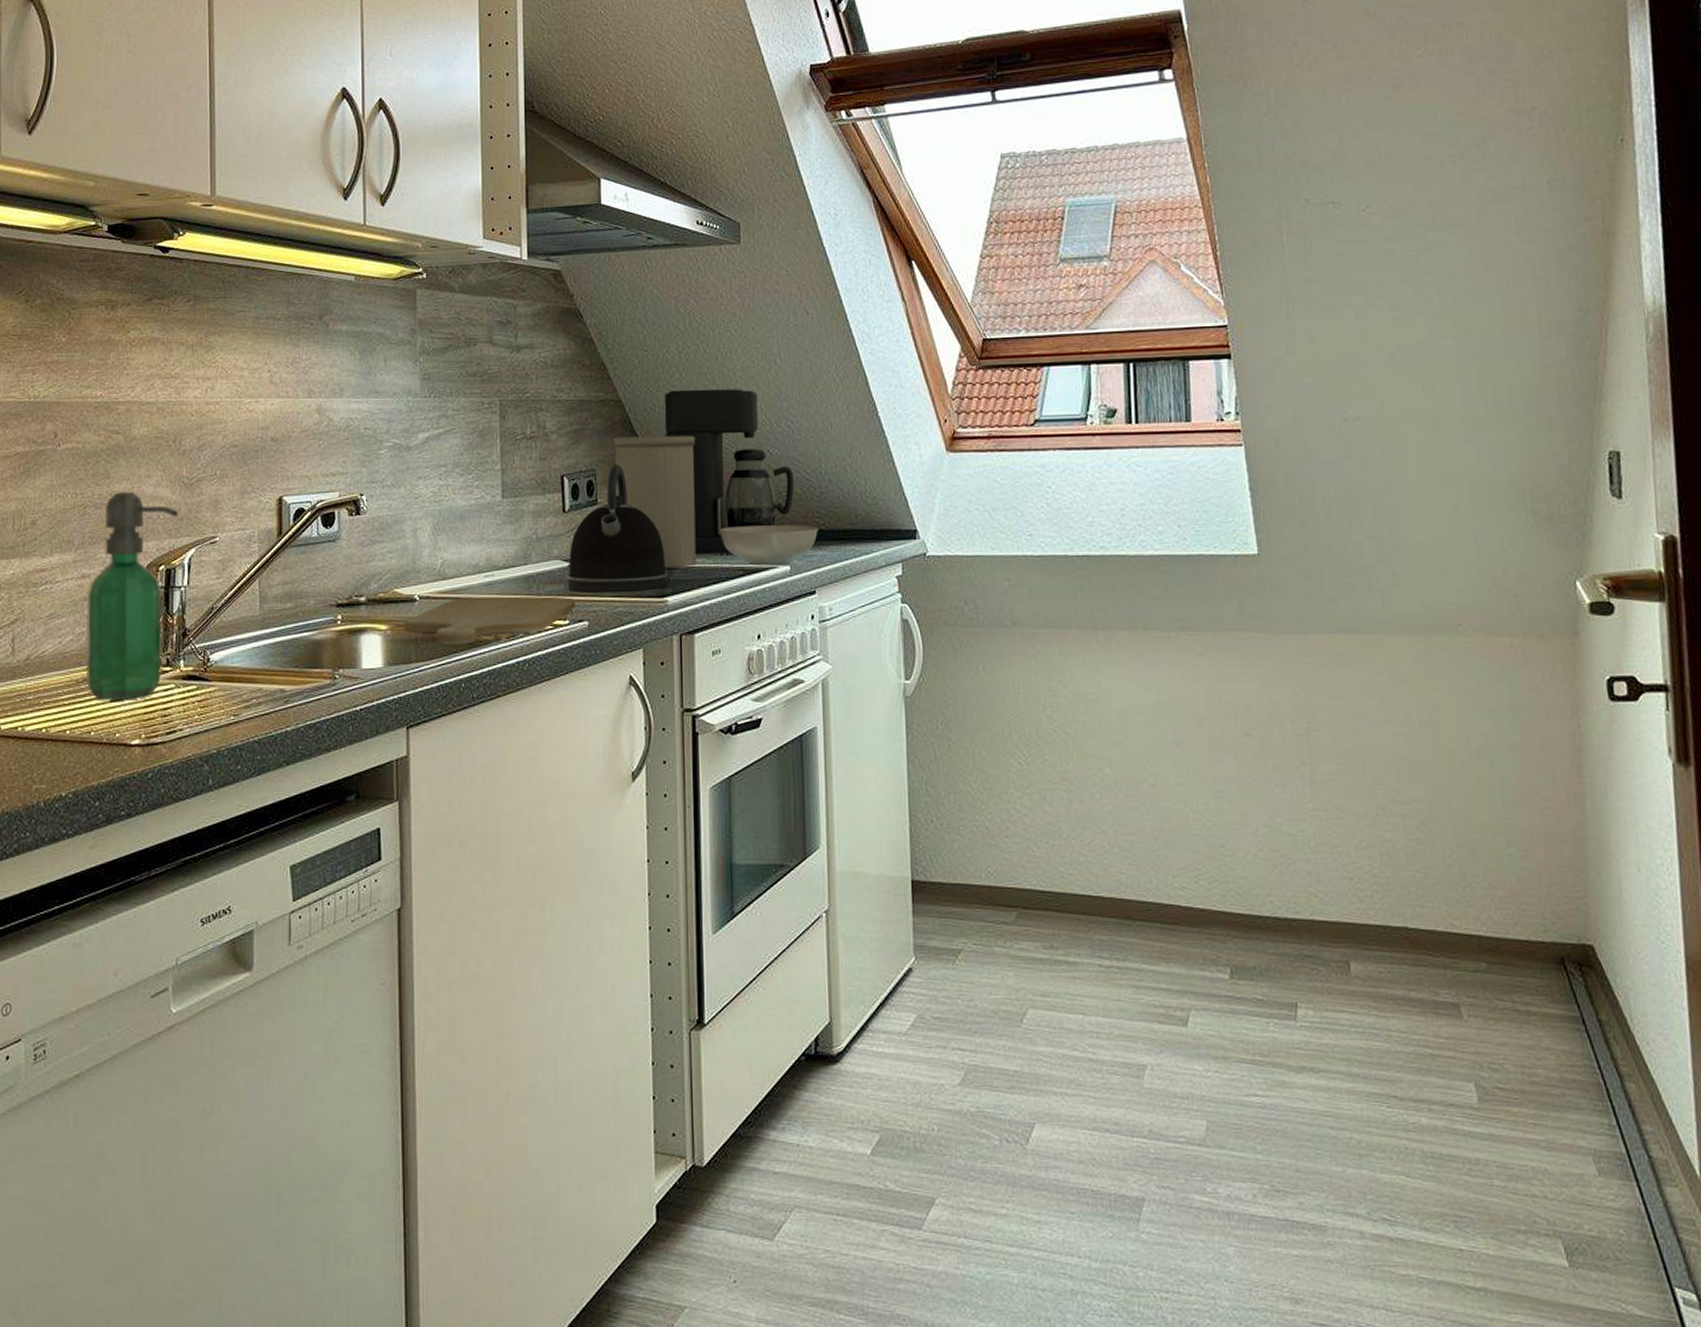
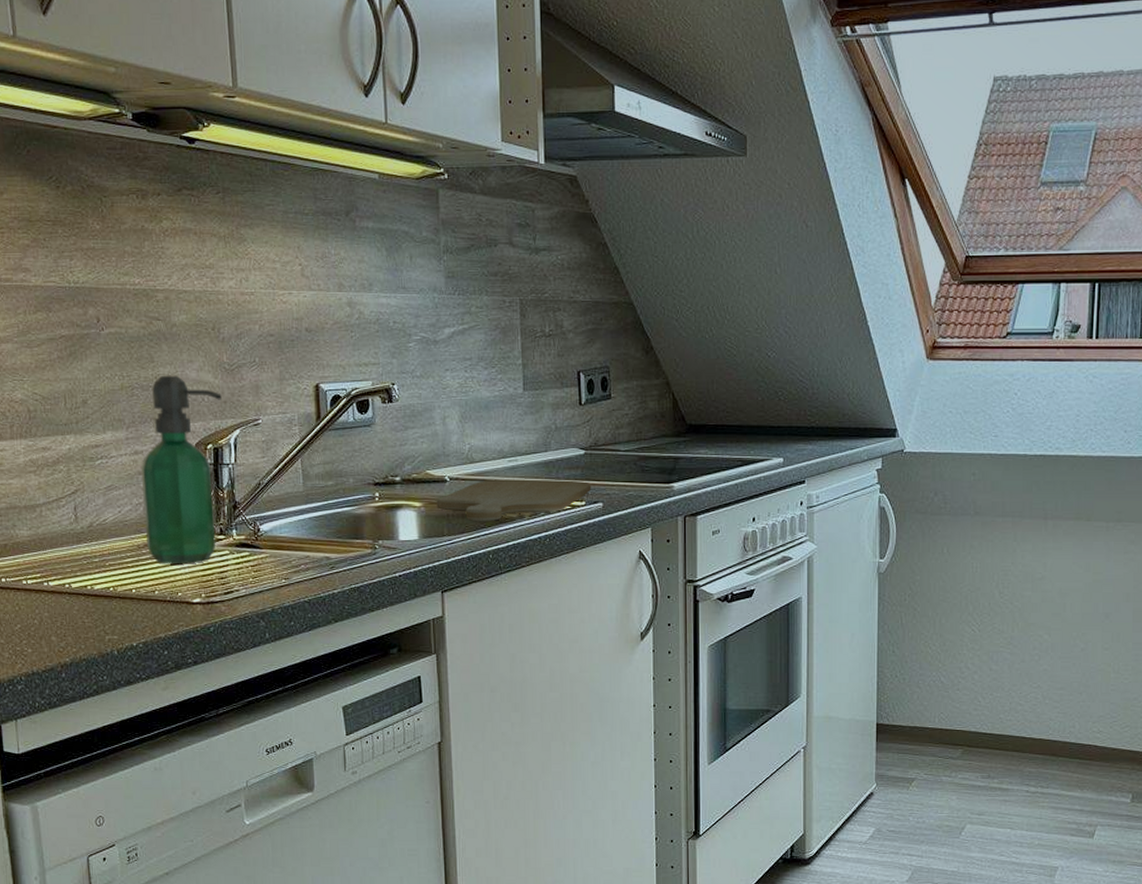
kettle: present [566,465,668,593] -> none [582,363,675,479]
canister: present [613,435,696,569] -> none [626,337,701,458]
coffee maker: present [664,389,795,555] -> none [672,295,790,446]
bowl: present [718,525,818,566] -> none [720,421,809,458]

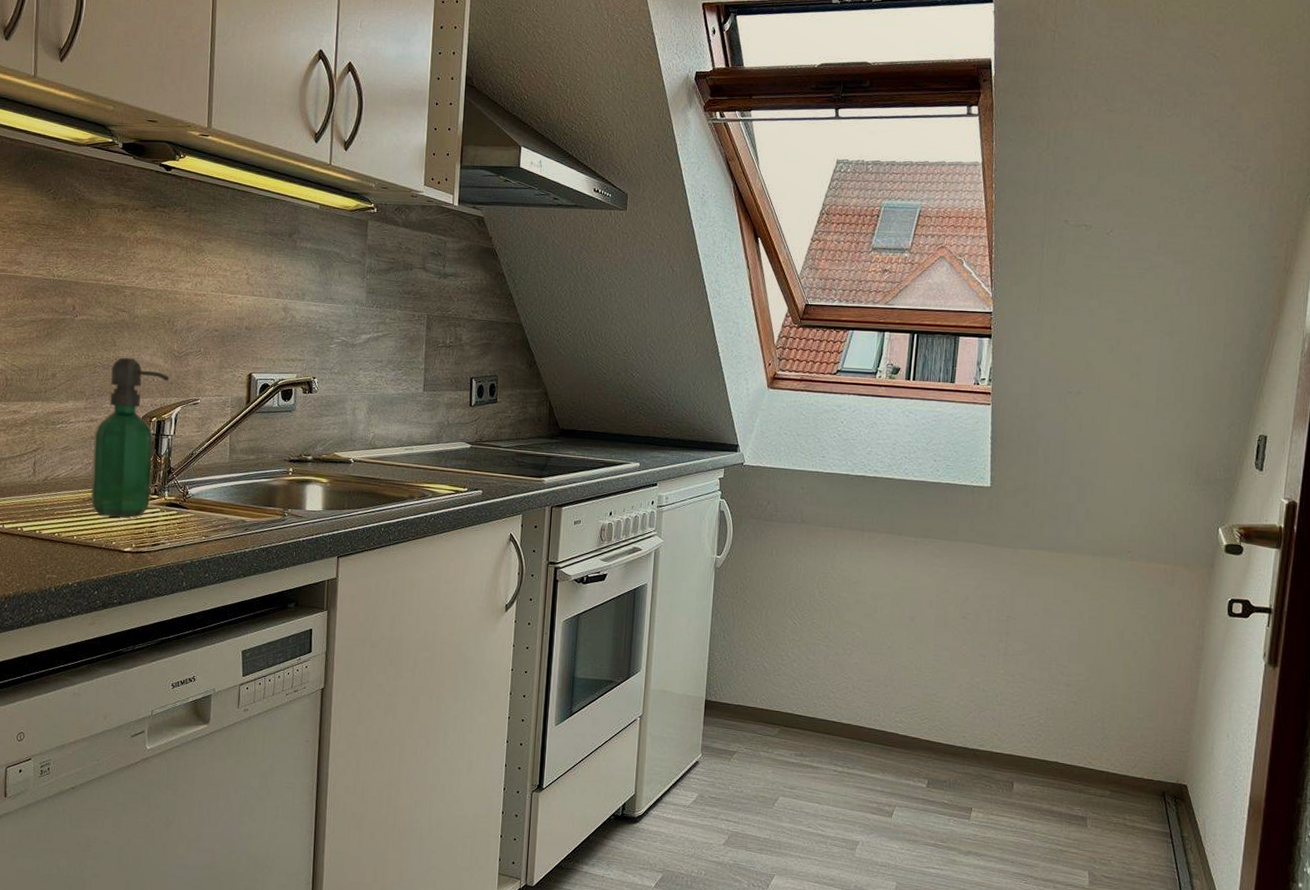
chopping board: present [436,479,592,522] -> none [340,464,474,500]

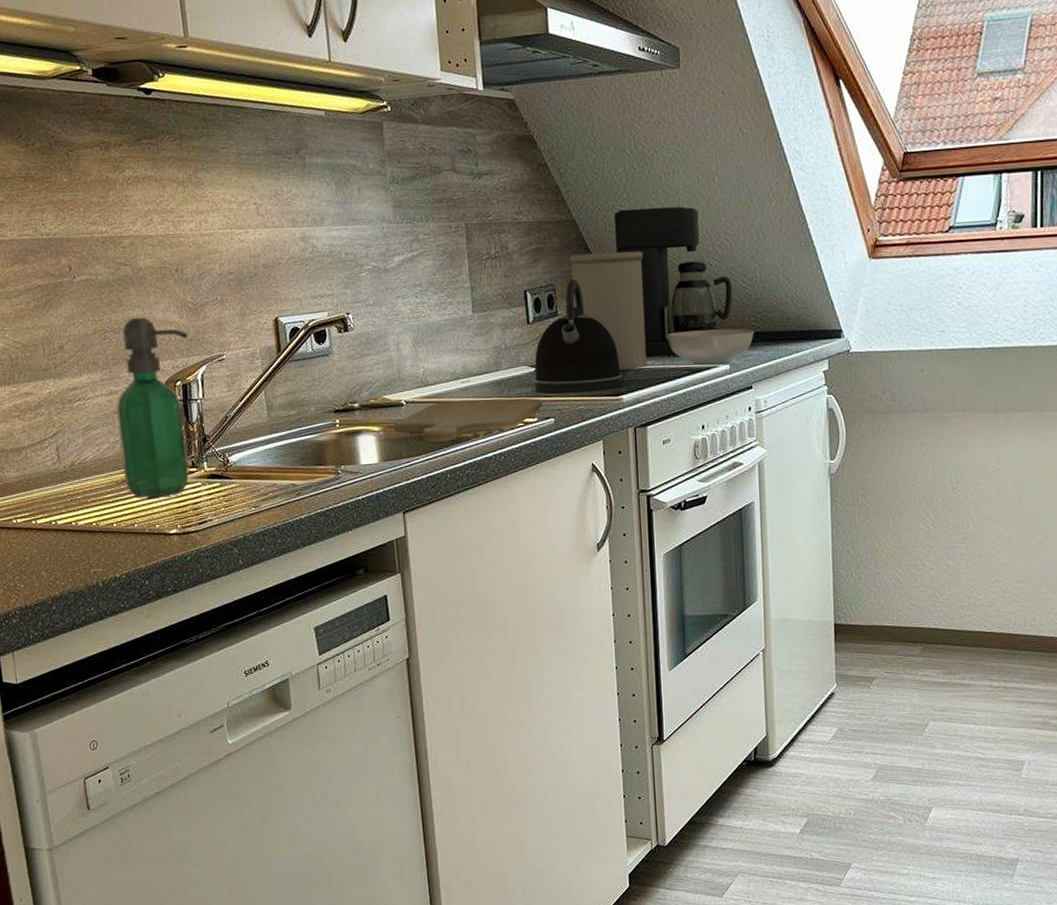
chopping board: none [340,464,474,500] -> present [394,398,543,444]
kettle: none [468,374,547,472] -> present [533,279,623,394]
canister: none [512,352,577,456] -> present [569,251,647,371]
coffee maker: none [553,320,650,450] -> present [614,206,733,358]
bowl: none [588,429,664,462] -> present [665,328,754,366]

